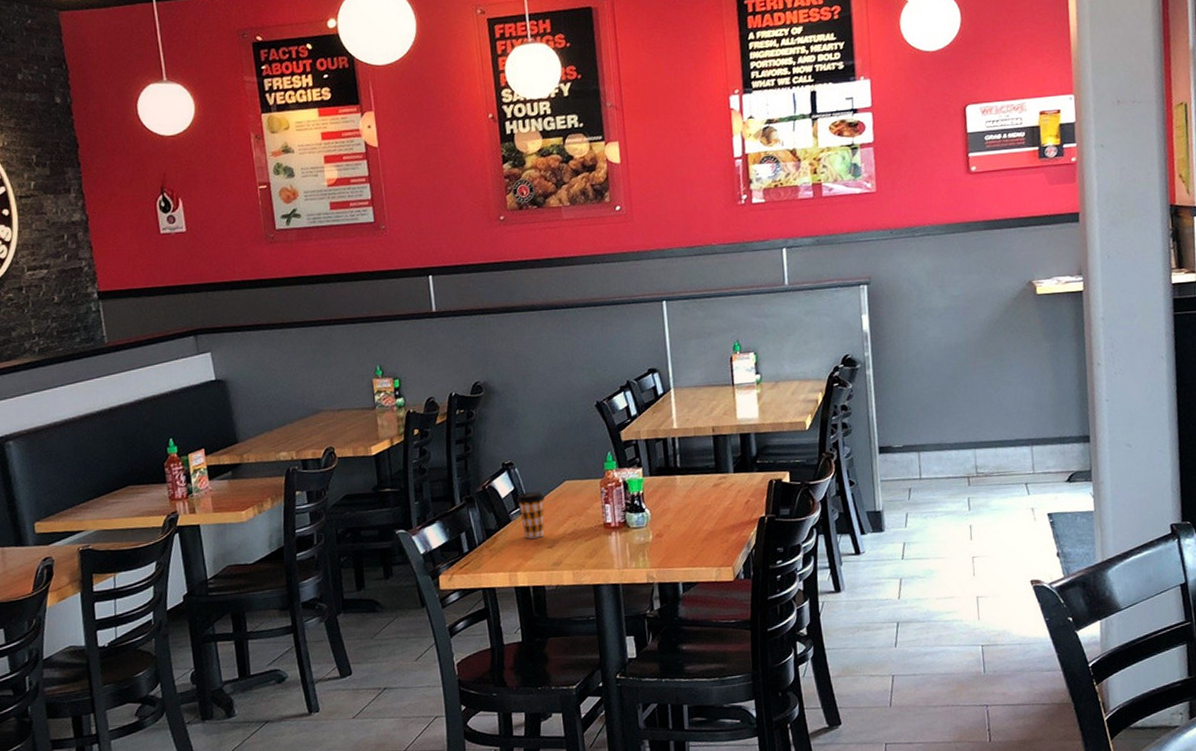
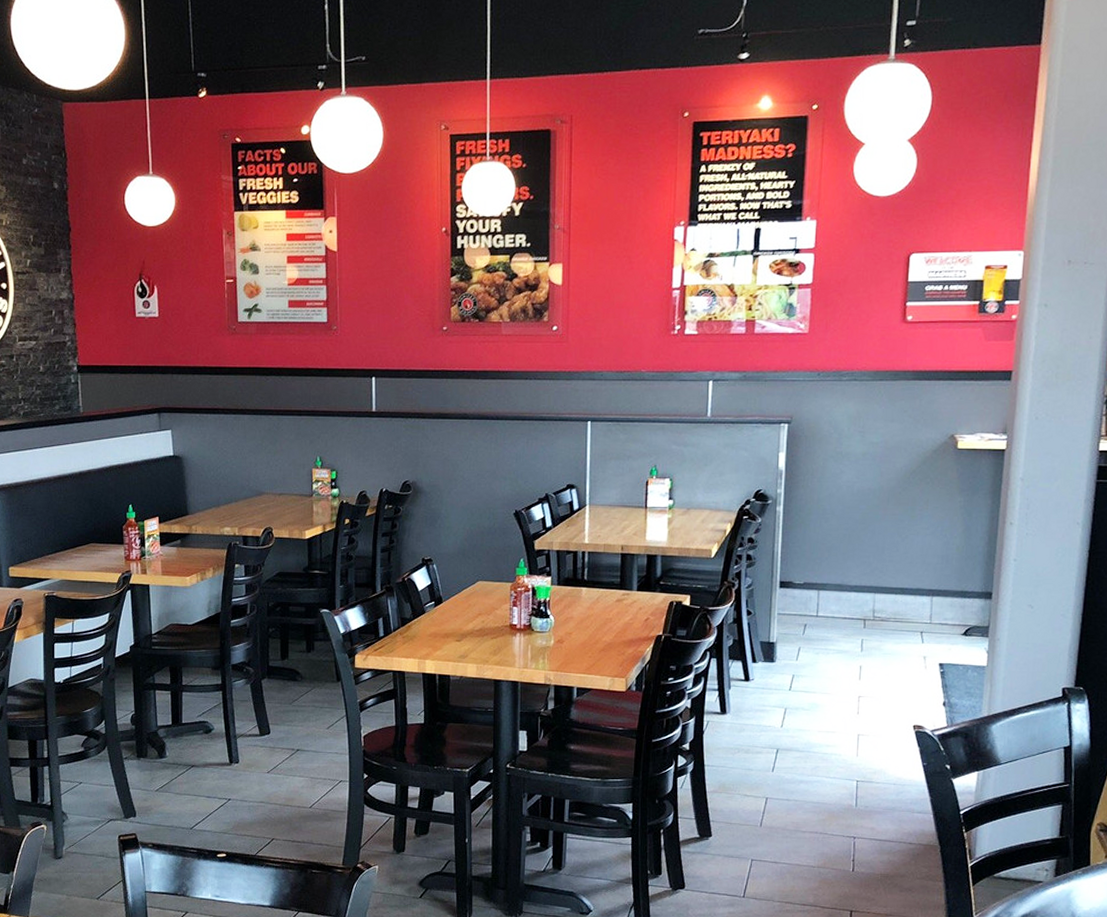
coffee cup: present [517,491,545,539] -> none [432,588,458,631]

